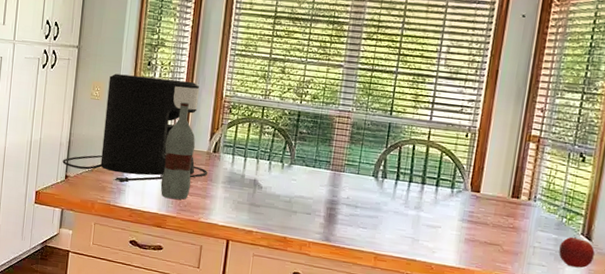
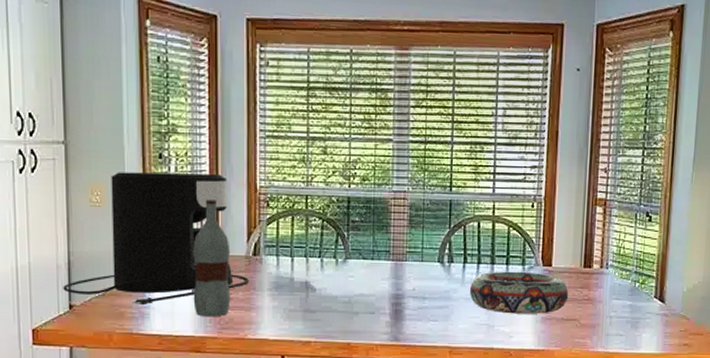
decorative bowl: none [398,191,495,236] -> present [469,271,569,314]
fruit: present [559,236,595,268] -> none [635,301,669,333]

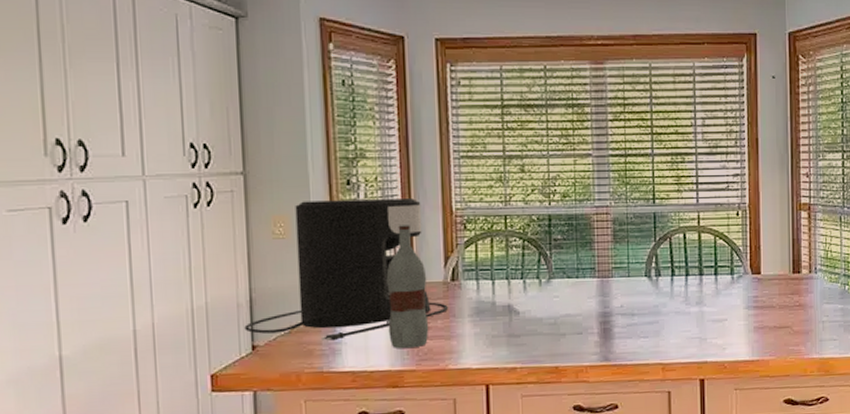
decorative bowl: present [469,271,569,314] -> none [679,281,780,325]

